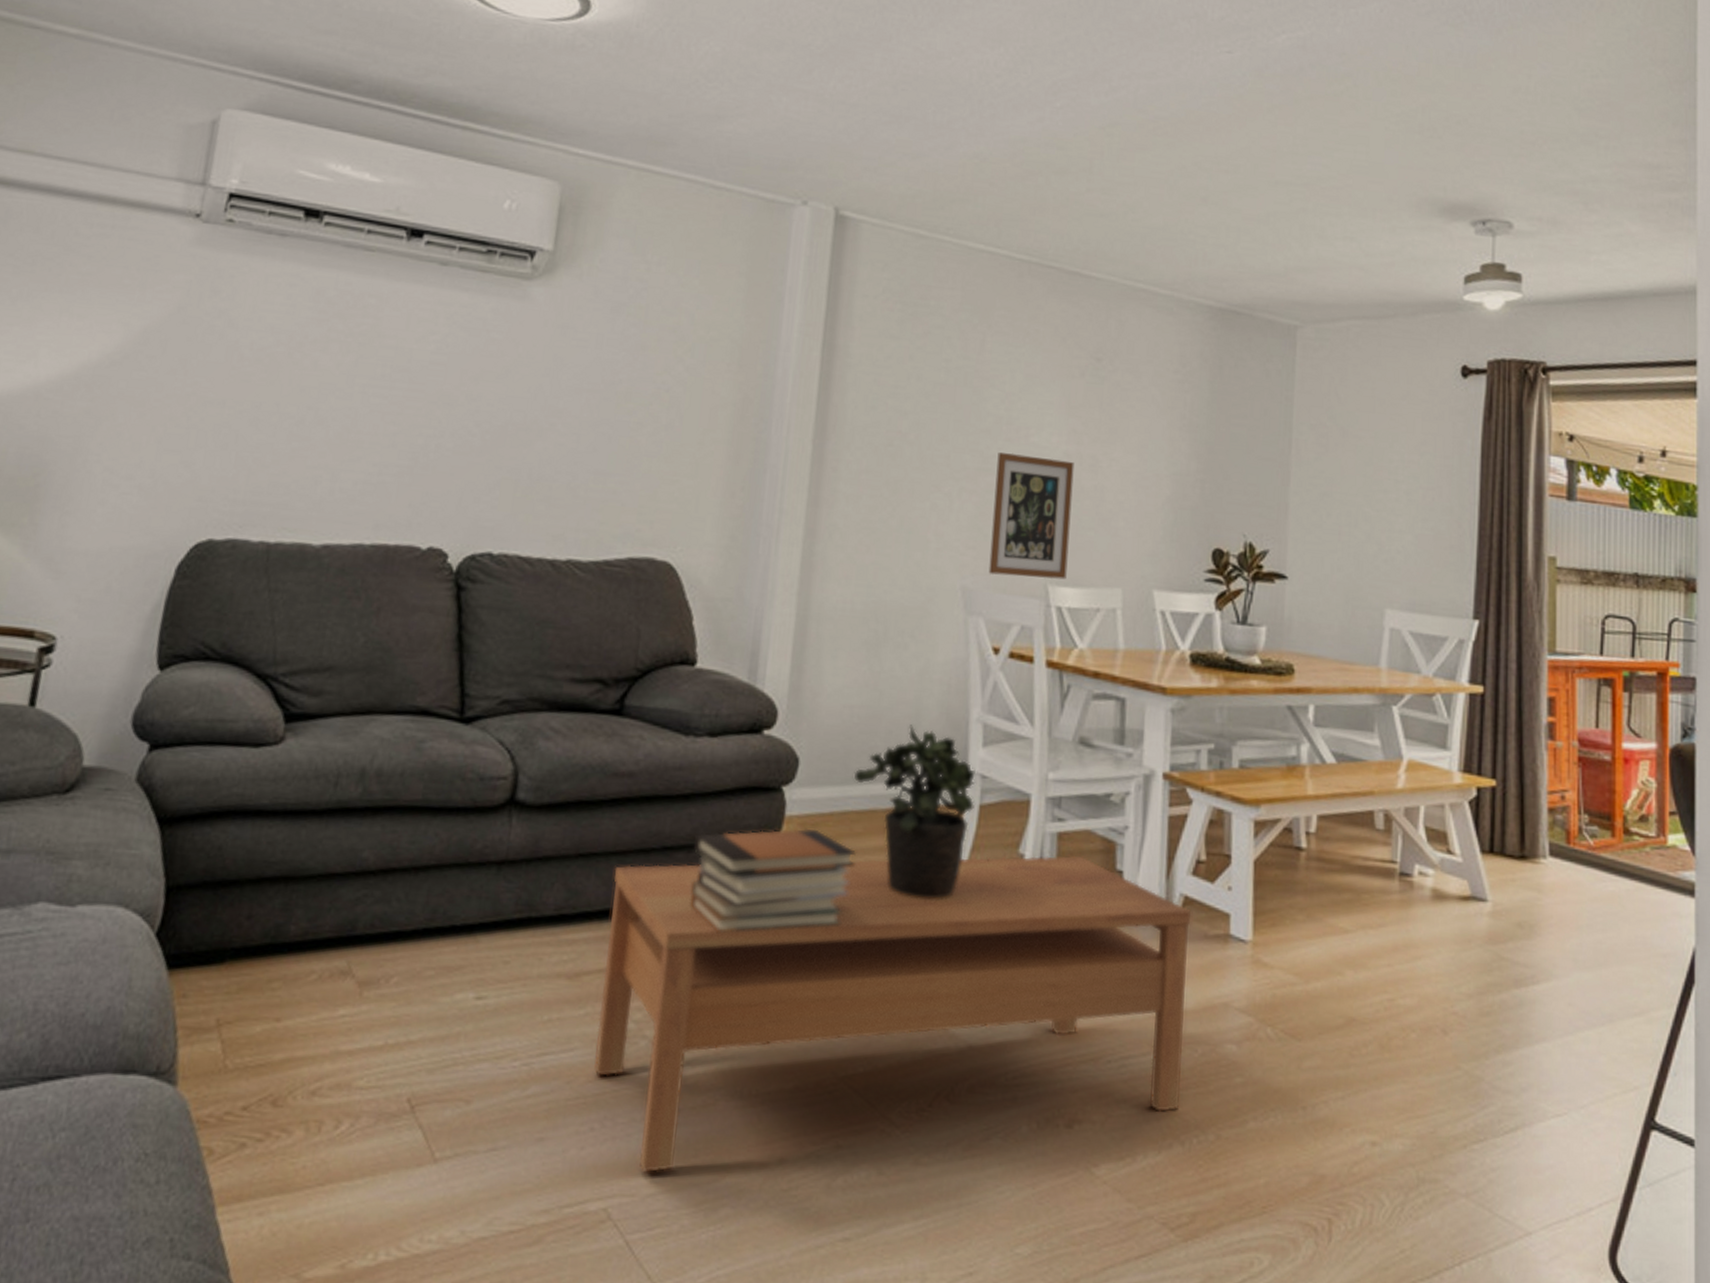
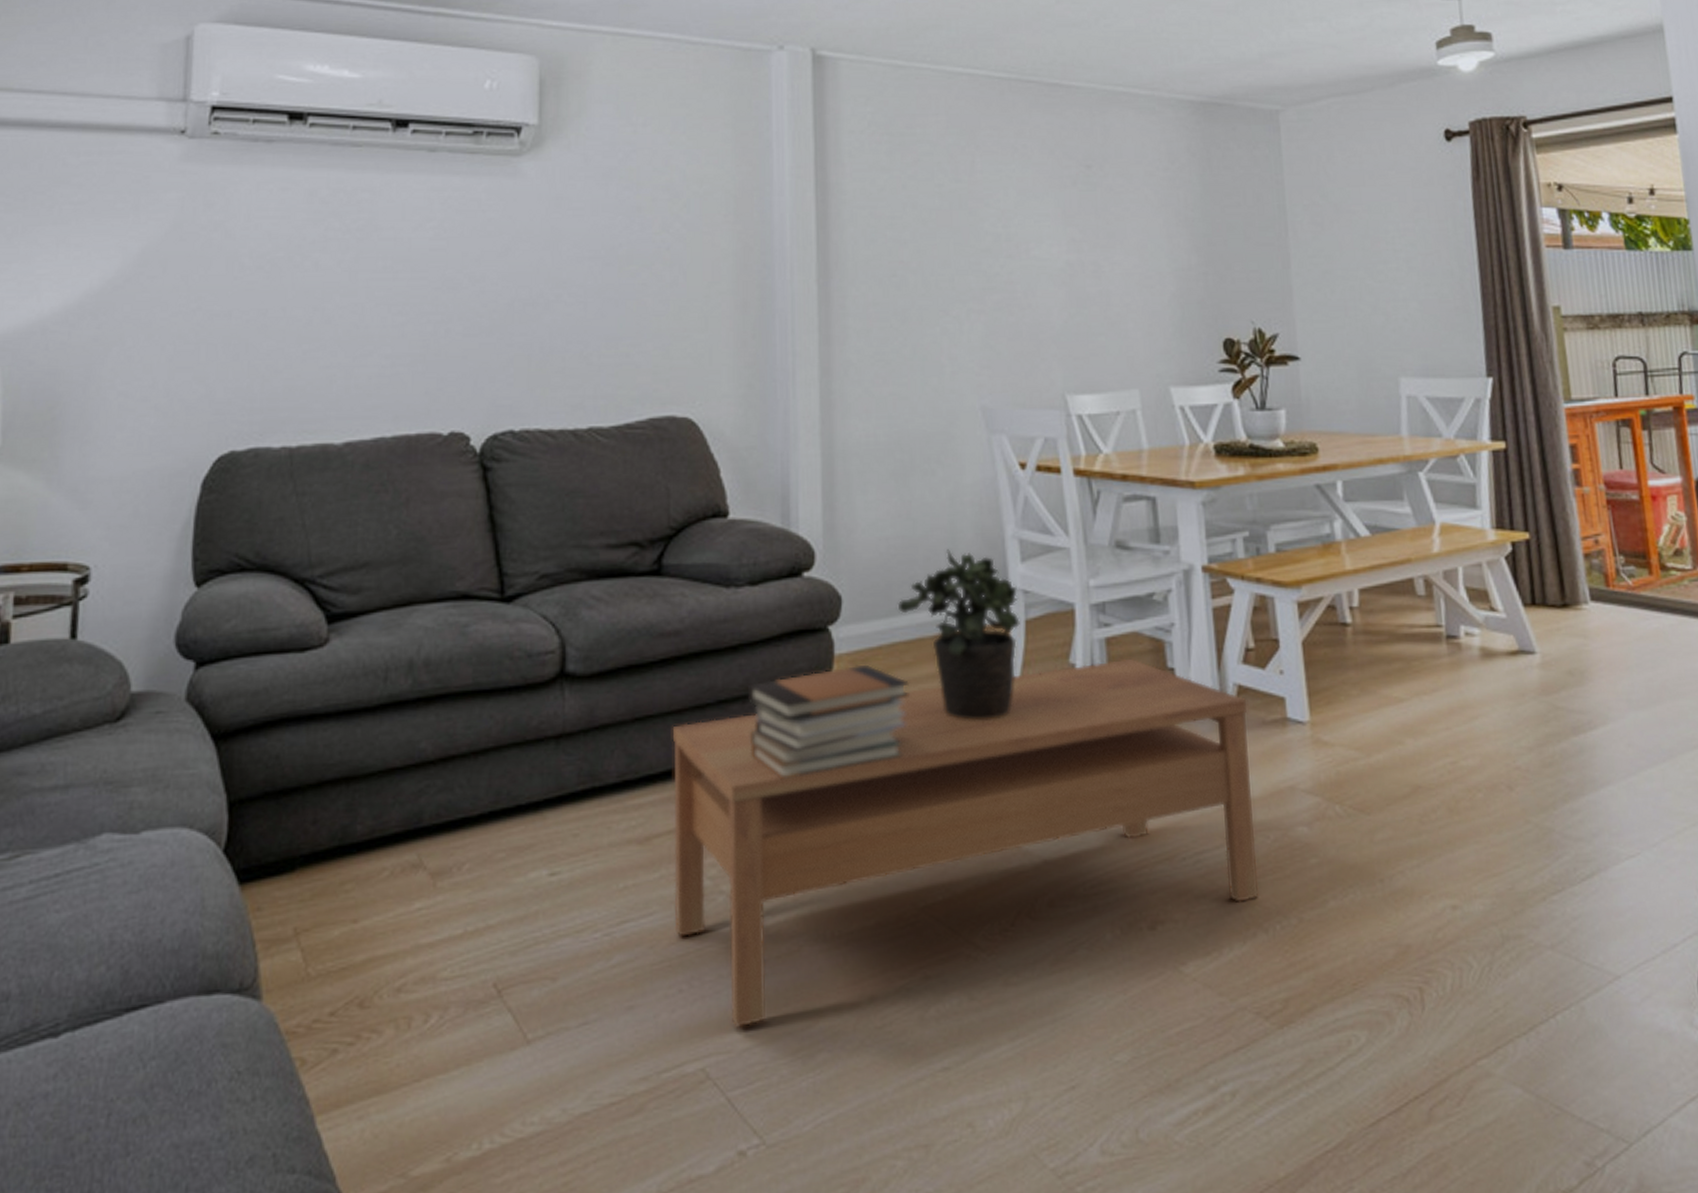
wall art: present [988,452,1075,580] -> none [1001,268,1083,391]

